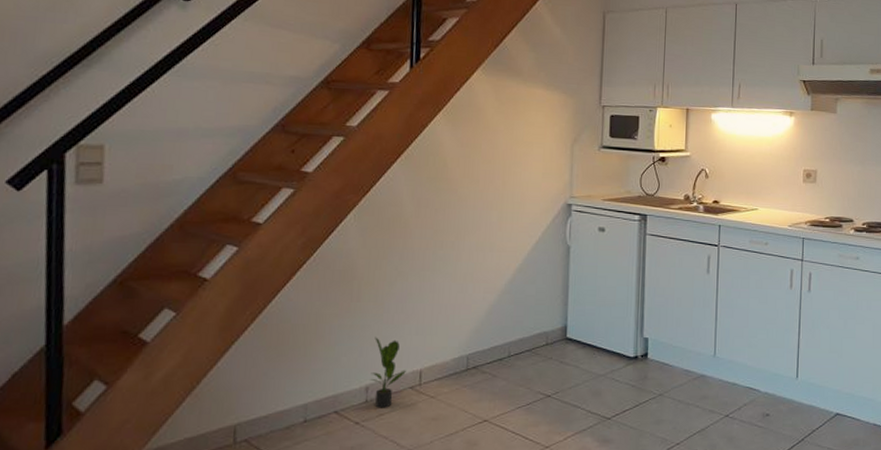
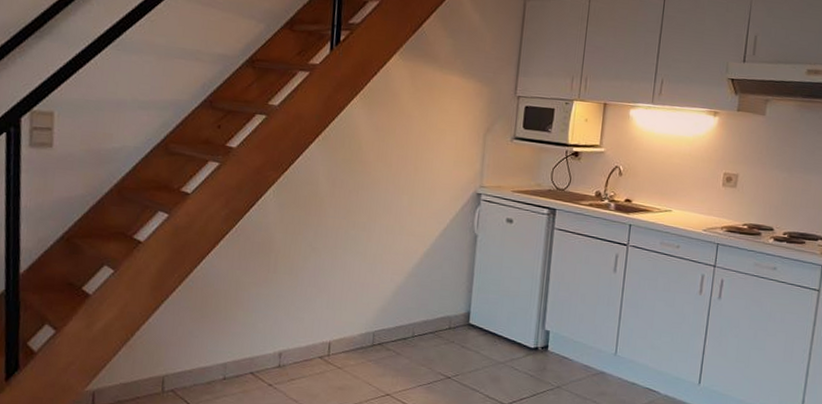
potted plant: present [370,337,406,408] -> none [283,307,316,374]

